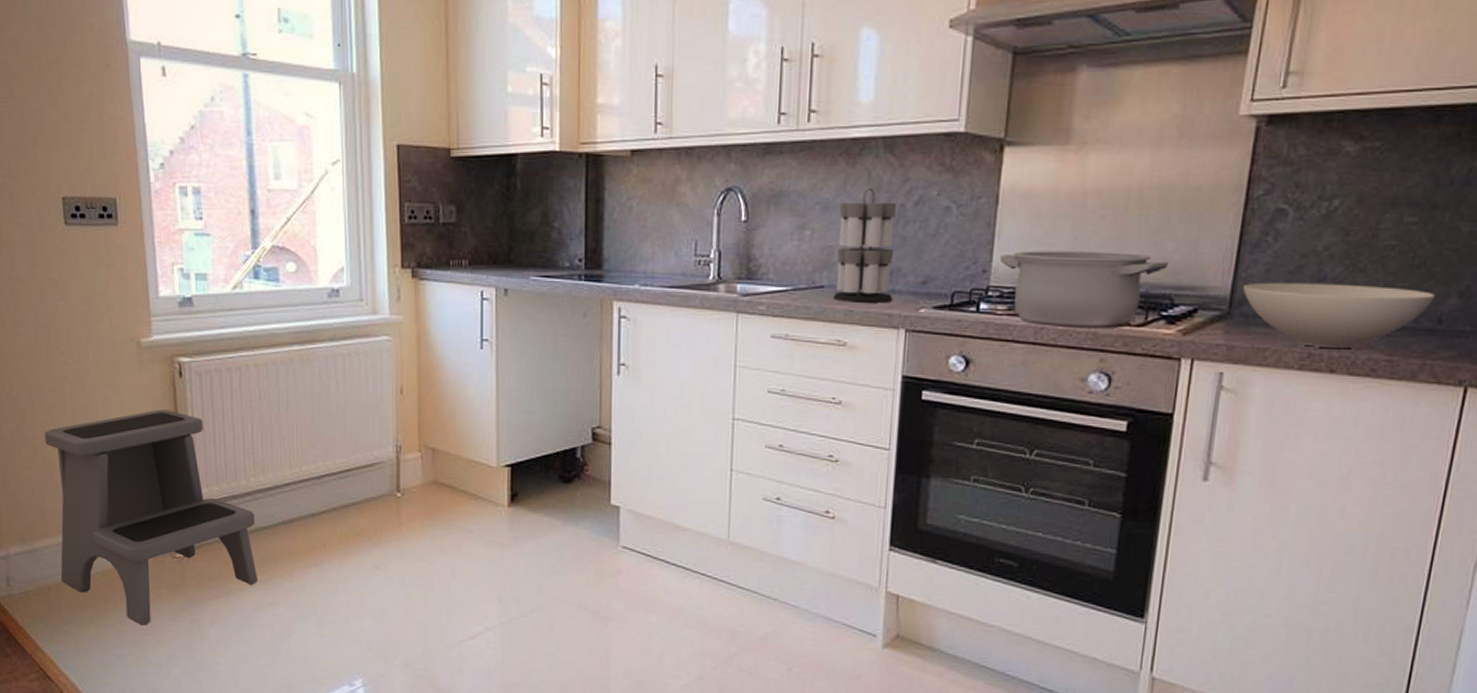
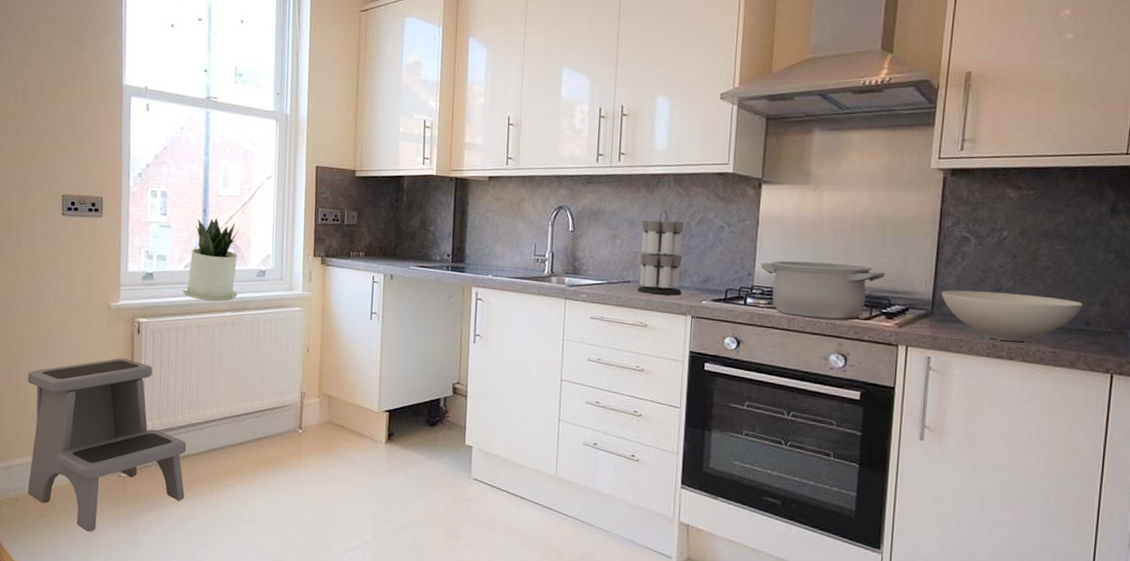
planter: none [232,220,306,333] -> present [182,217,241,302]

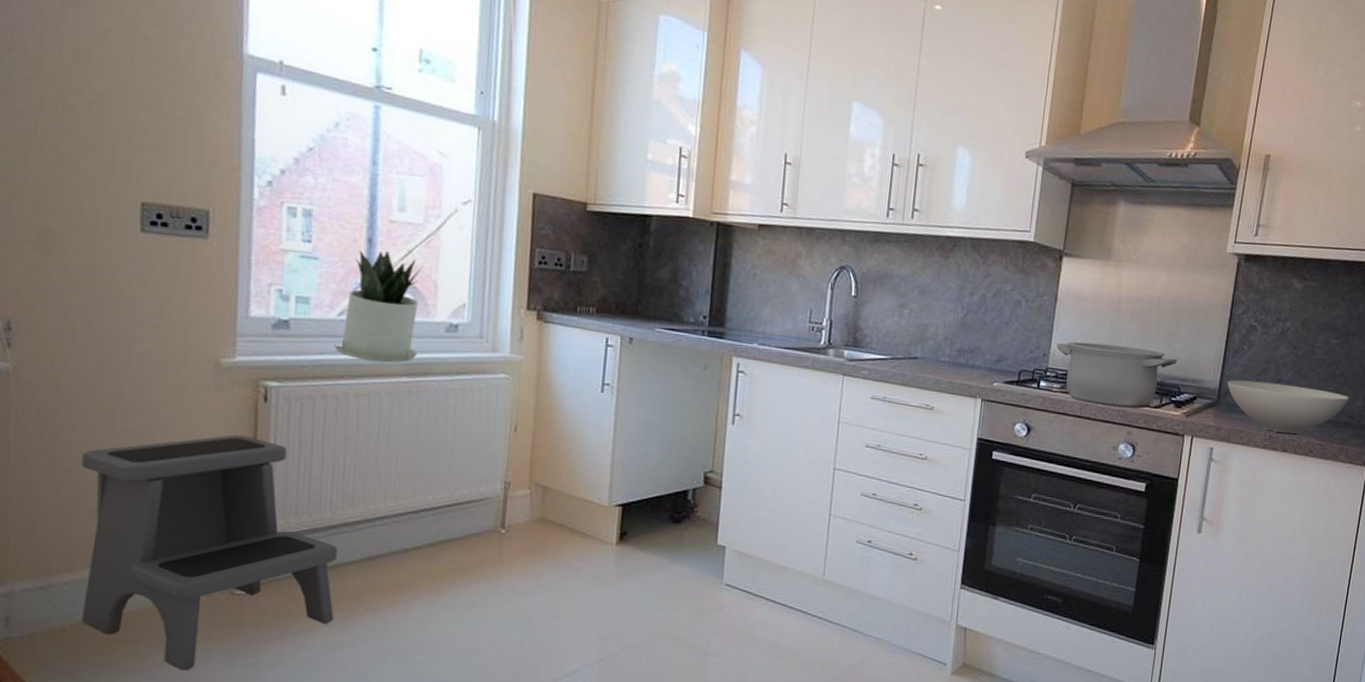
spice rack: present [637,209,685,296] -> none [925,277,980,376]

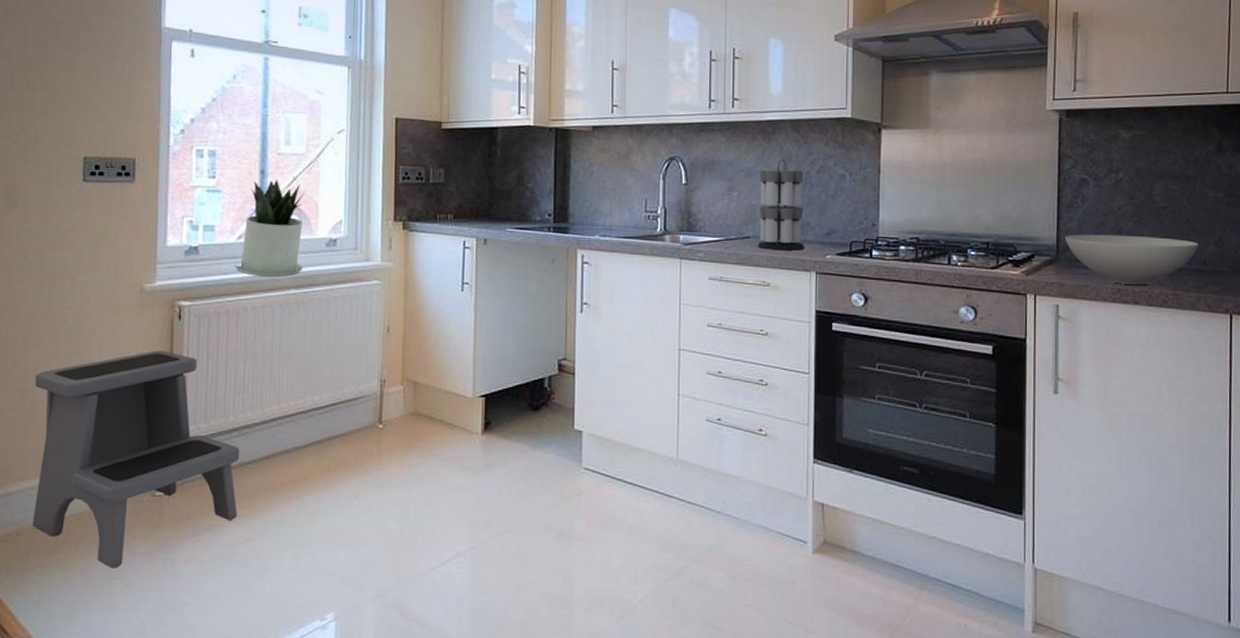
spice rack: none [925,277,980,376] -> present [758,158,805,251]
cooking pot: present [1056,341,1178,409] -> none [884,209,1010,271]

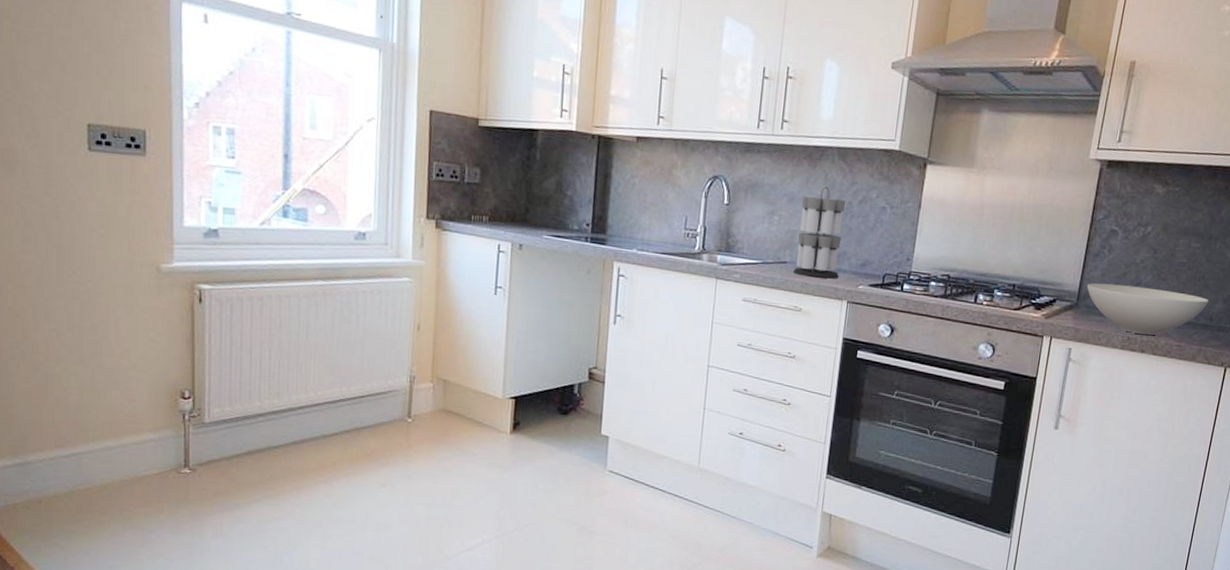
step stool: present [32,350,240,568] -> none [48,332,267,538]
planter: present [234,179,307,278] -> none [257,165,334,268]

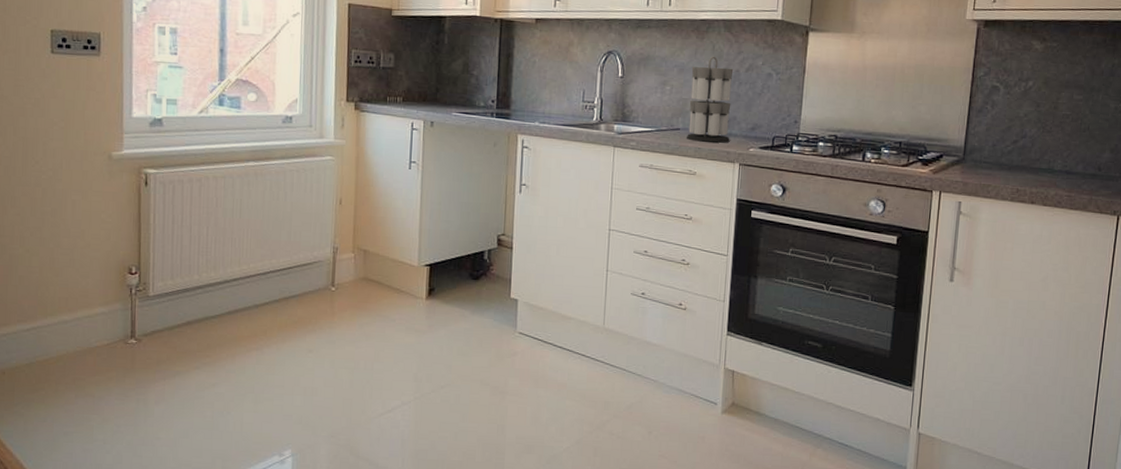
bowl: present [1086,283,1209,336] -> none [972,137,1096,187]

